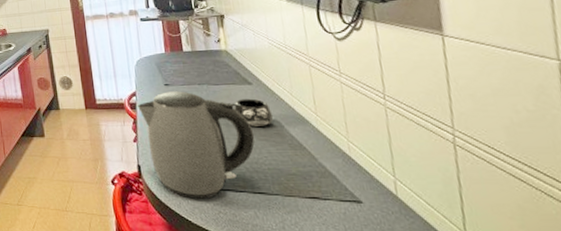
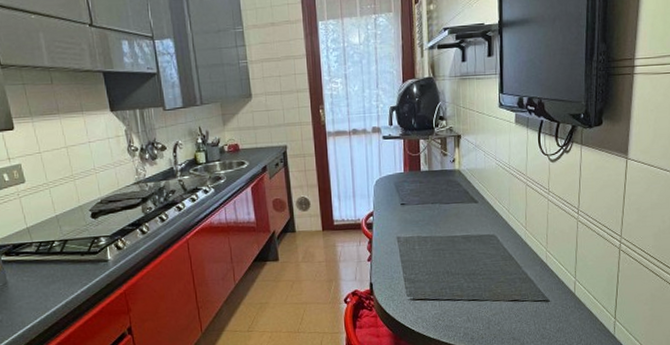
kettle: present [138,91,255,199] -> none [374,210,475,310]
mug: present [232,98,274,127] -> none [459,216,492,242]

